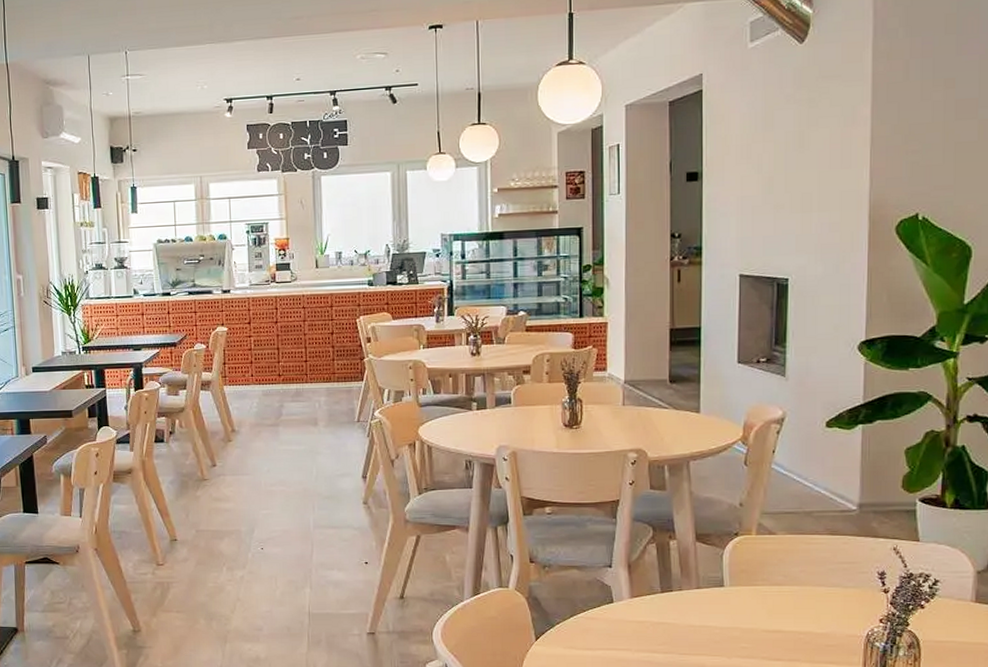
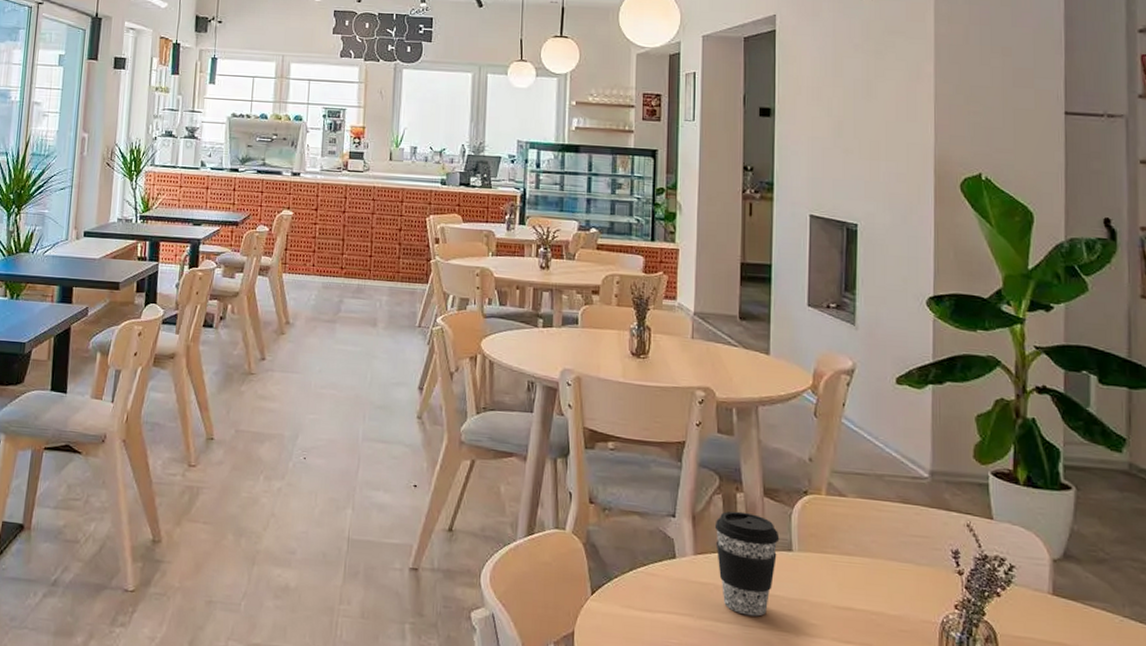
coffee cup: none [649,557,712,645] -> present [714,511,780,616]

